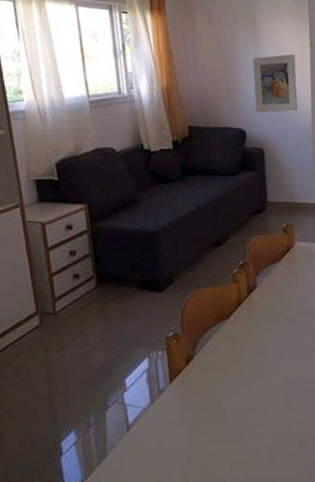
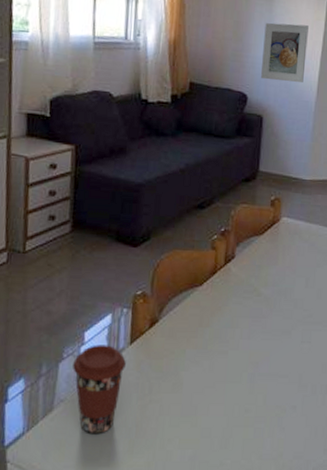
coffee cup: none [119,387,169,472] -> present [73,345,126,435]

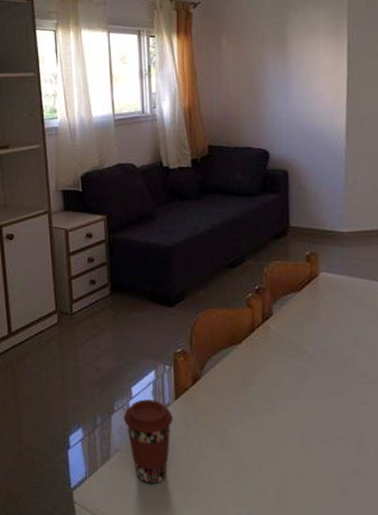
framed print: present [261,23,309,84] -> none [280,73,330,134]

